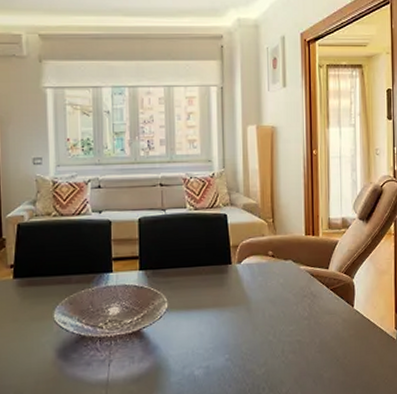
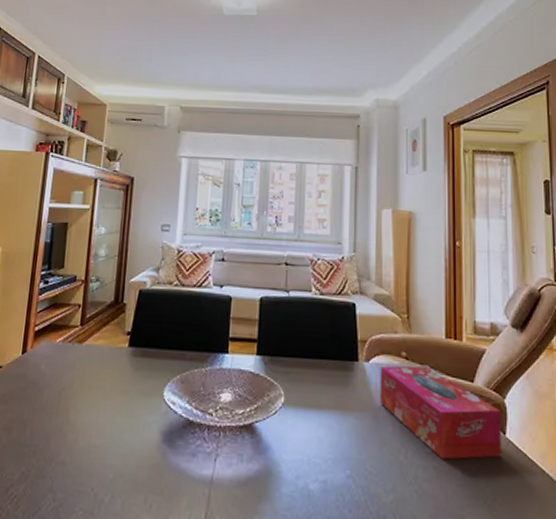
tissue box: none [250,261,350,334] -> present [380,365,501,460]

